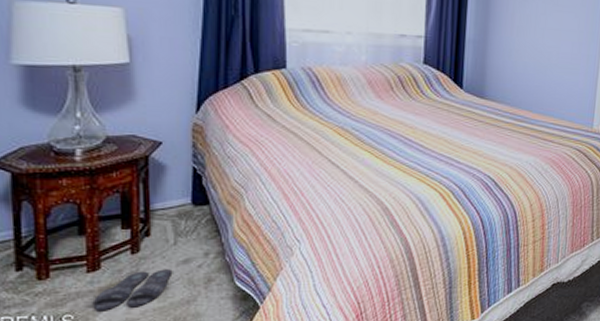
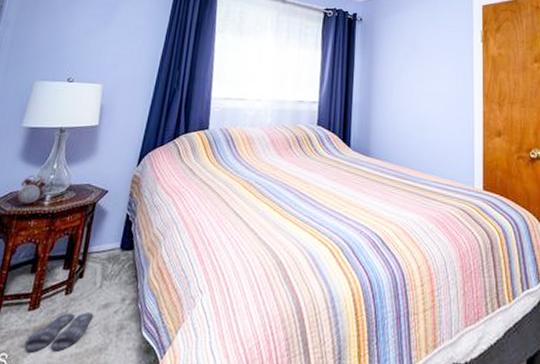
alarm clock: none [31,125,73,163] -> present [17,175,47,206]

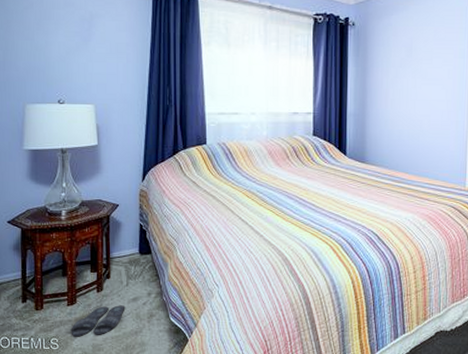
alarm clock: present [17,175,47,206] -> none [34,193,60,221]

